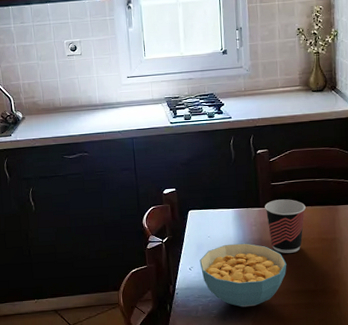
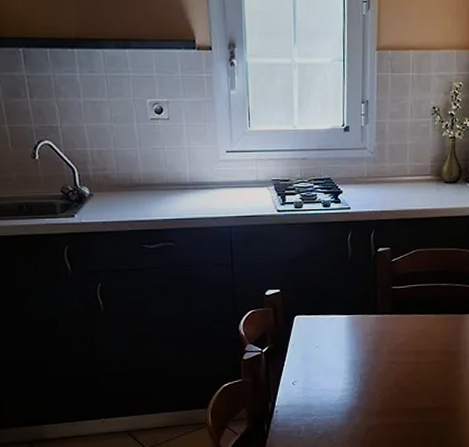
cereal bowl: present [199,243,287,307] -> none [304,354,404,427]
cup: present [265,199,306,253] -> none [383,305,429,367]

